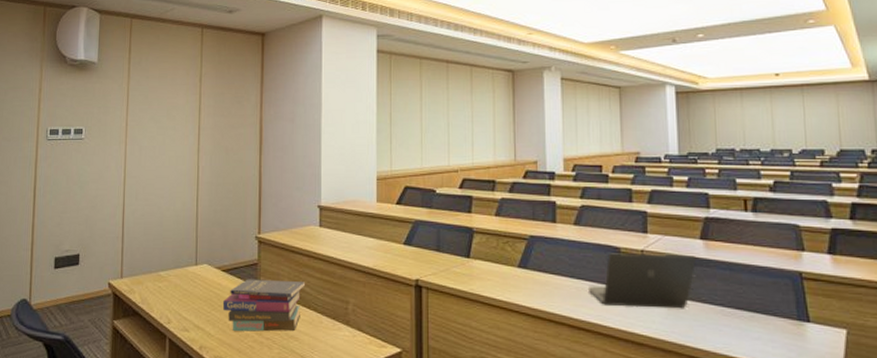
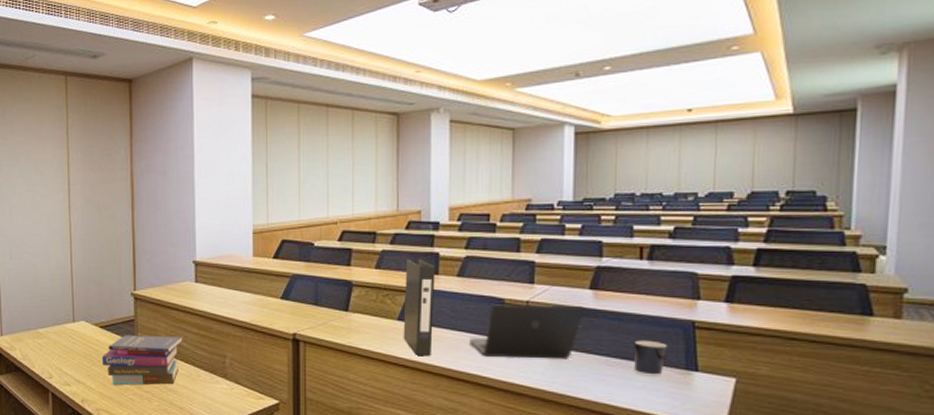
binder: none [523,207,553,305] -> present [403,259,436,357]
mug: none [746,290,779,327] -> present [633,340,668,377]

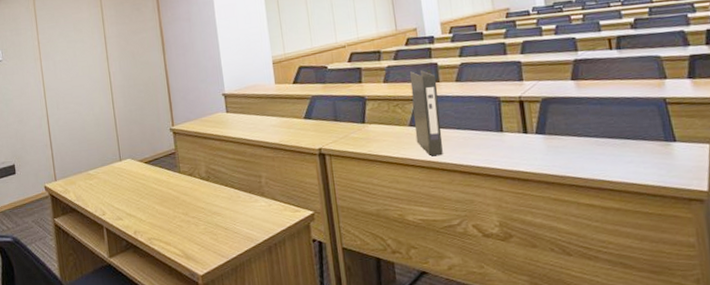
books: present [101,335,183,385] -> none [148,163,221,214]
laptop: present [468,304,585,360] -> none [474,96,570,150]
mug: present [633,340,668,377] -> none [617,119,647,151]

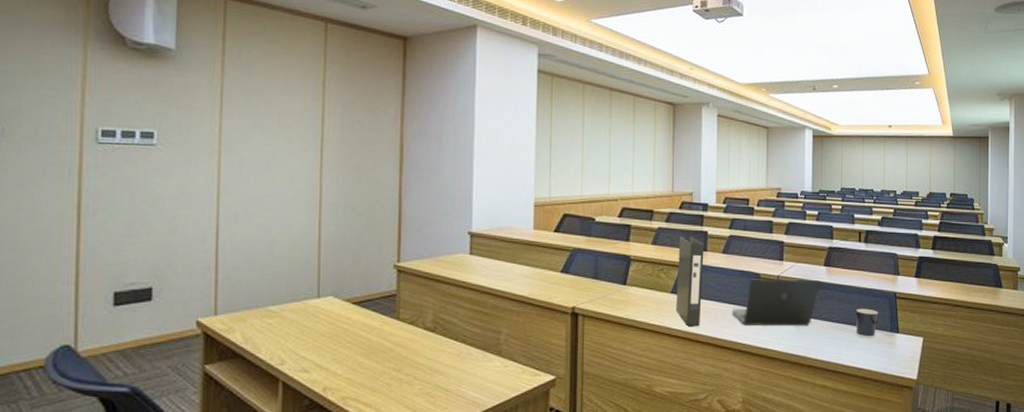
laptop: none [474,96,570,150] -> present [731,278,821,327]
mug: none [617,119,647,151] -> present [855,308,879,338]

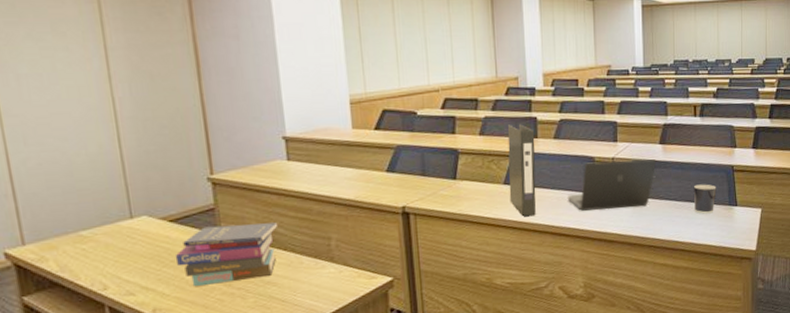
books: none [352,311,453,368] -> present [175,222,278,286]

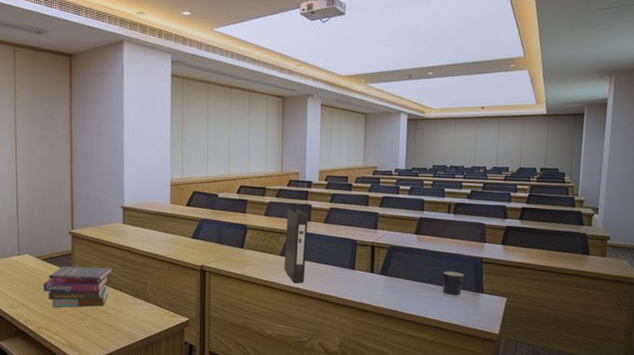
laptop: present [567,159,657,211] -> none [331,244,411,285]

